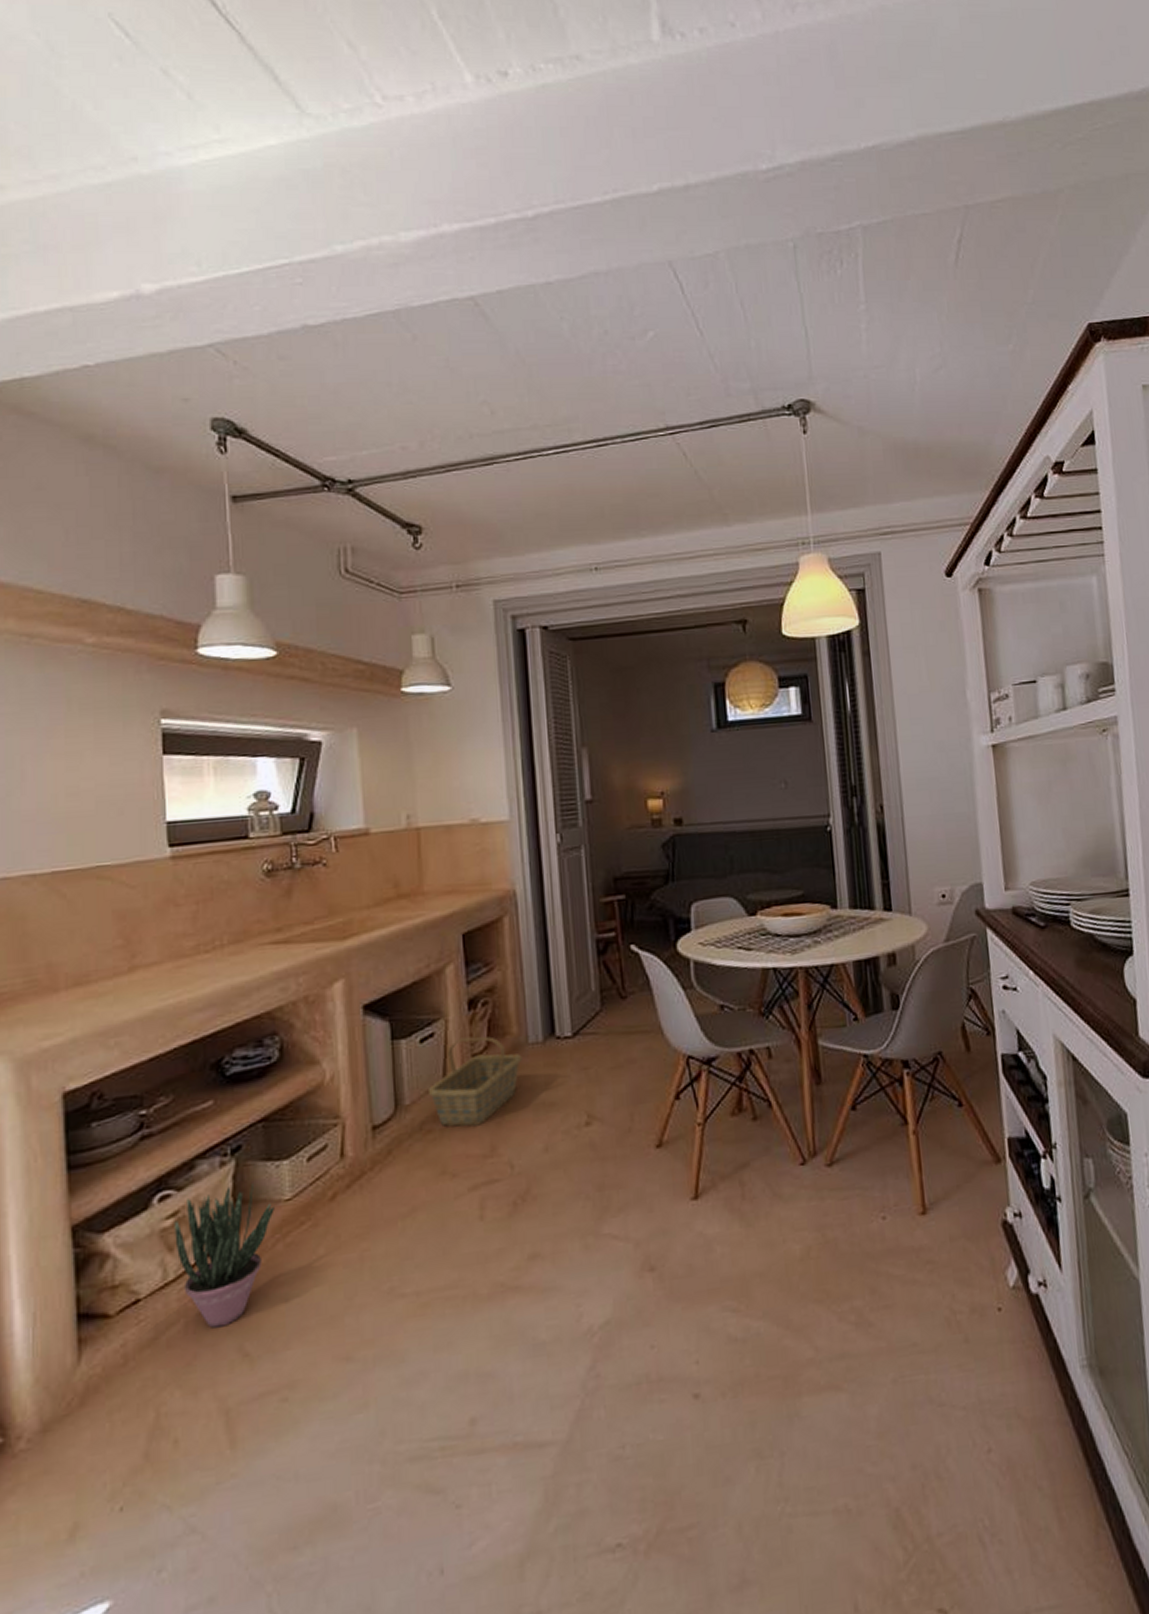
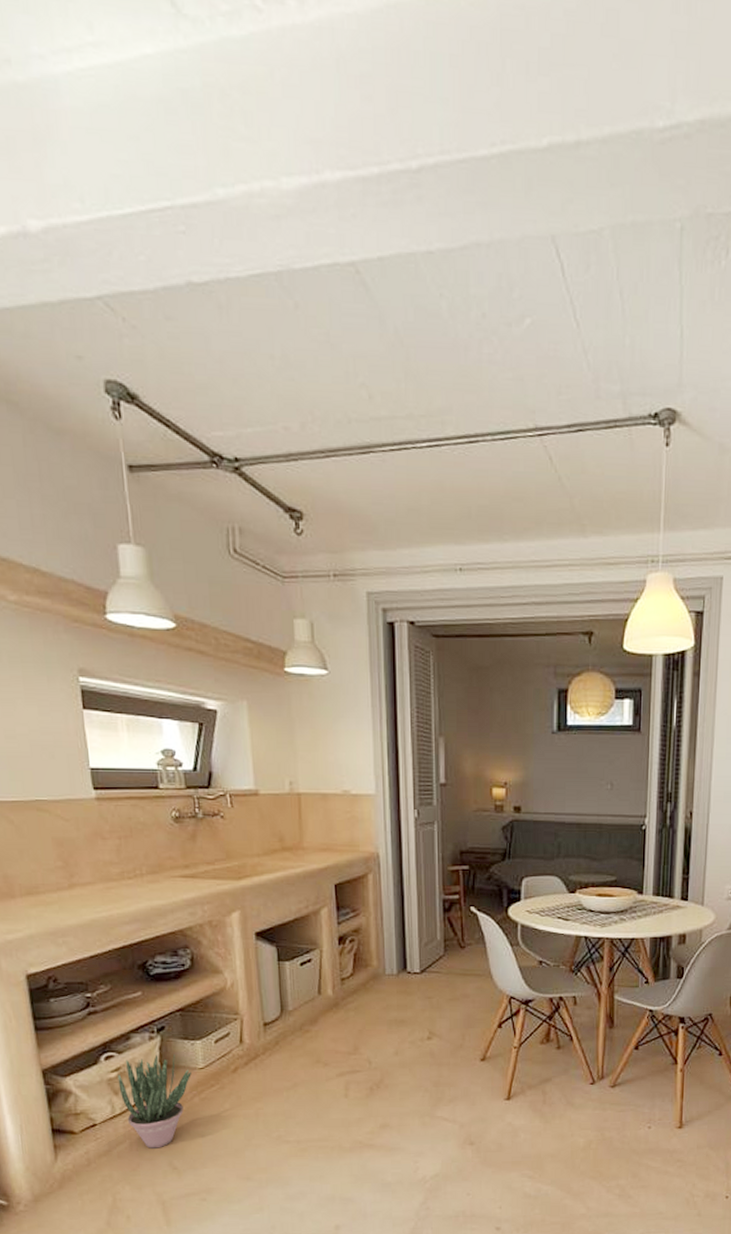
basket: present [429,1036,522,1127] -> none [307,965,380,1031]

